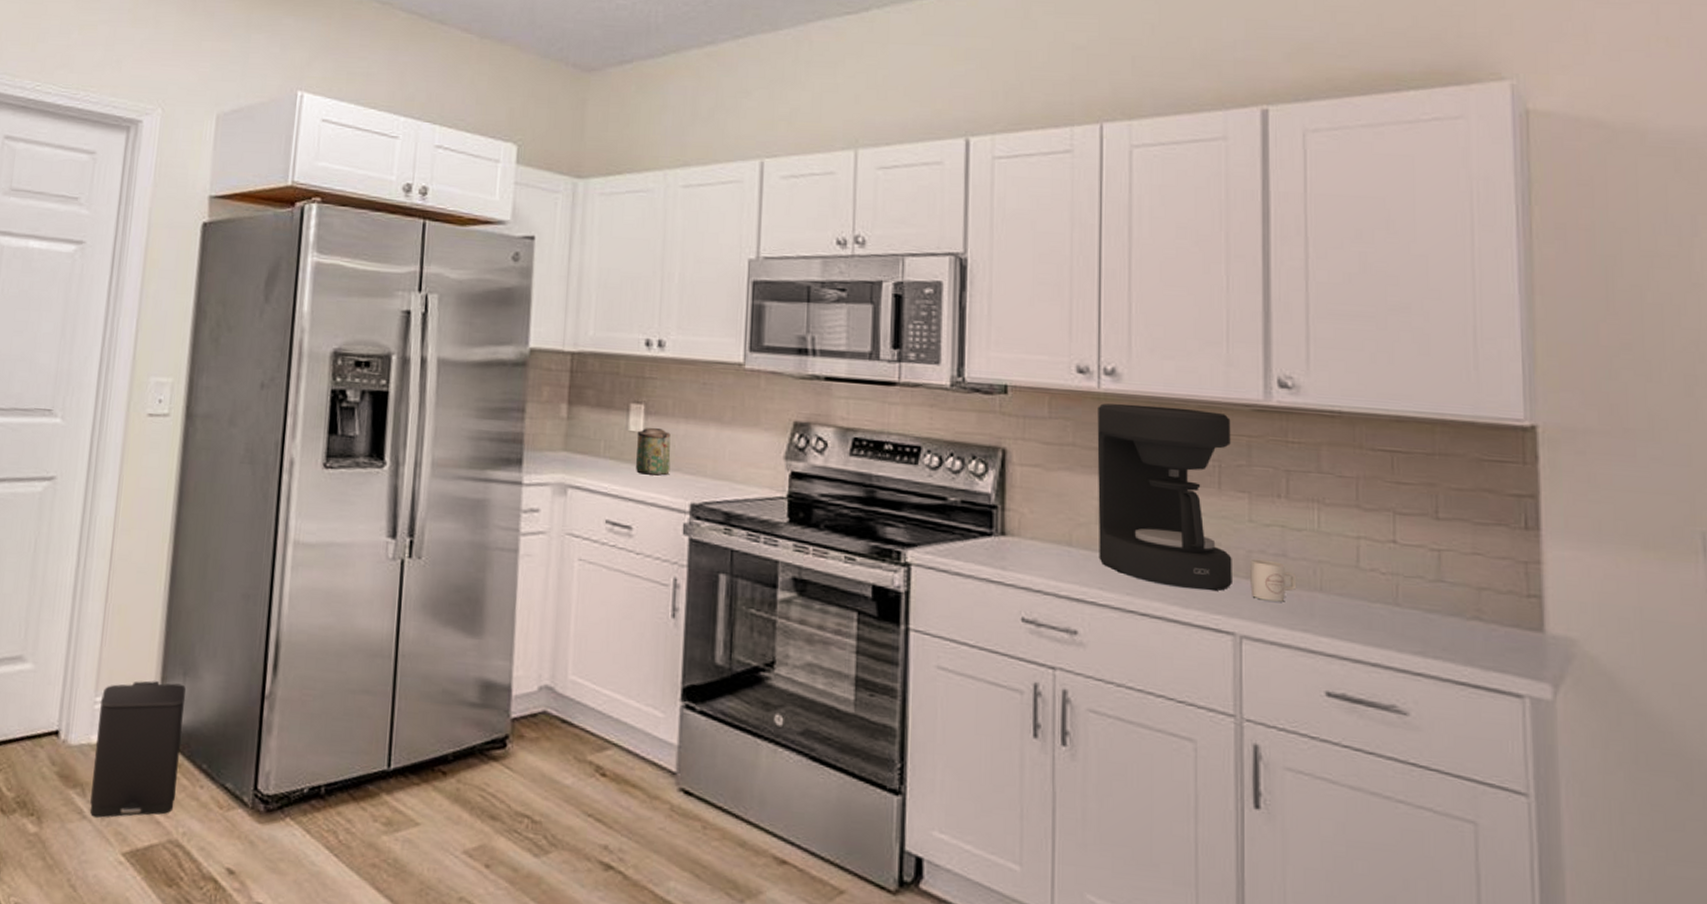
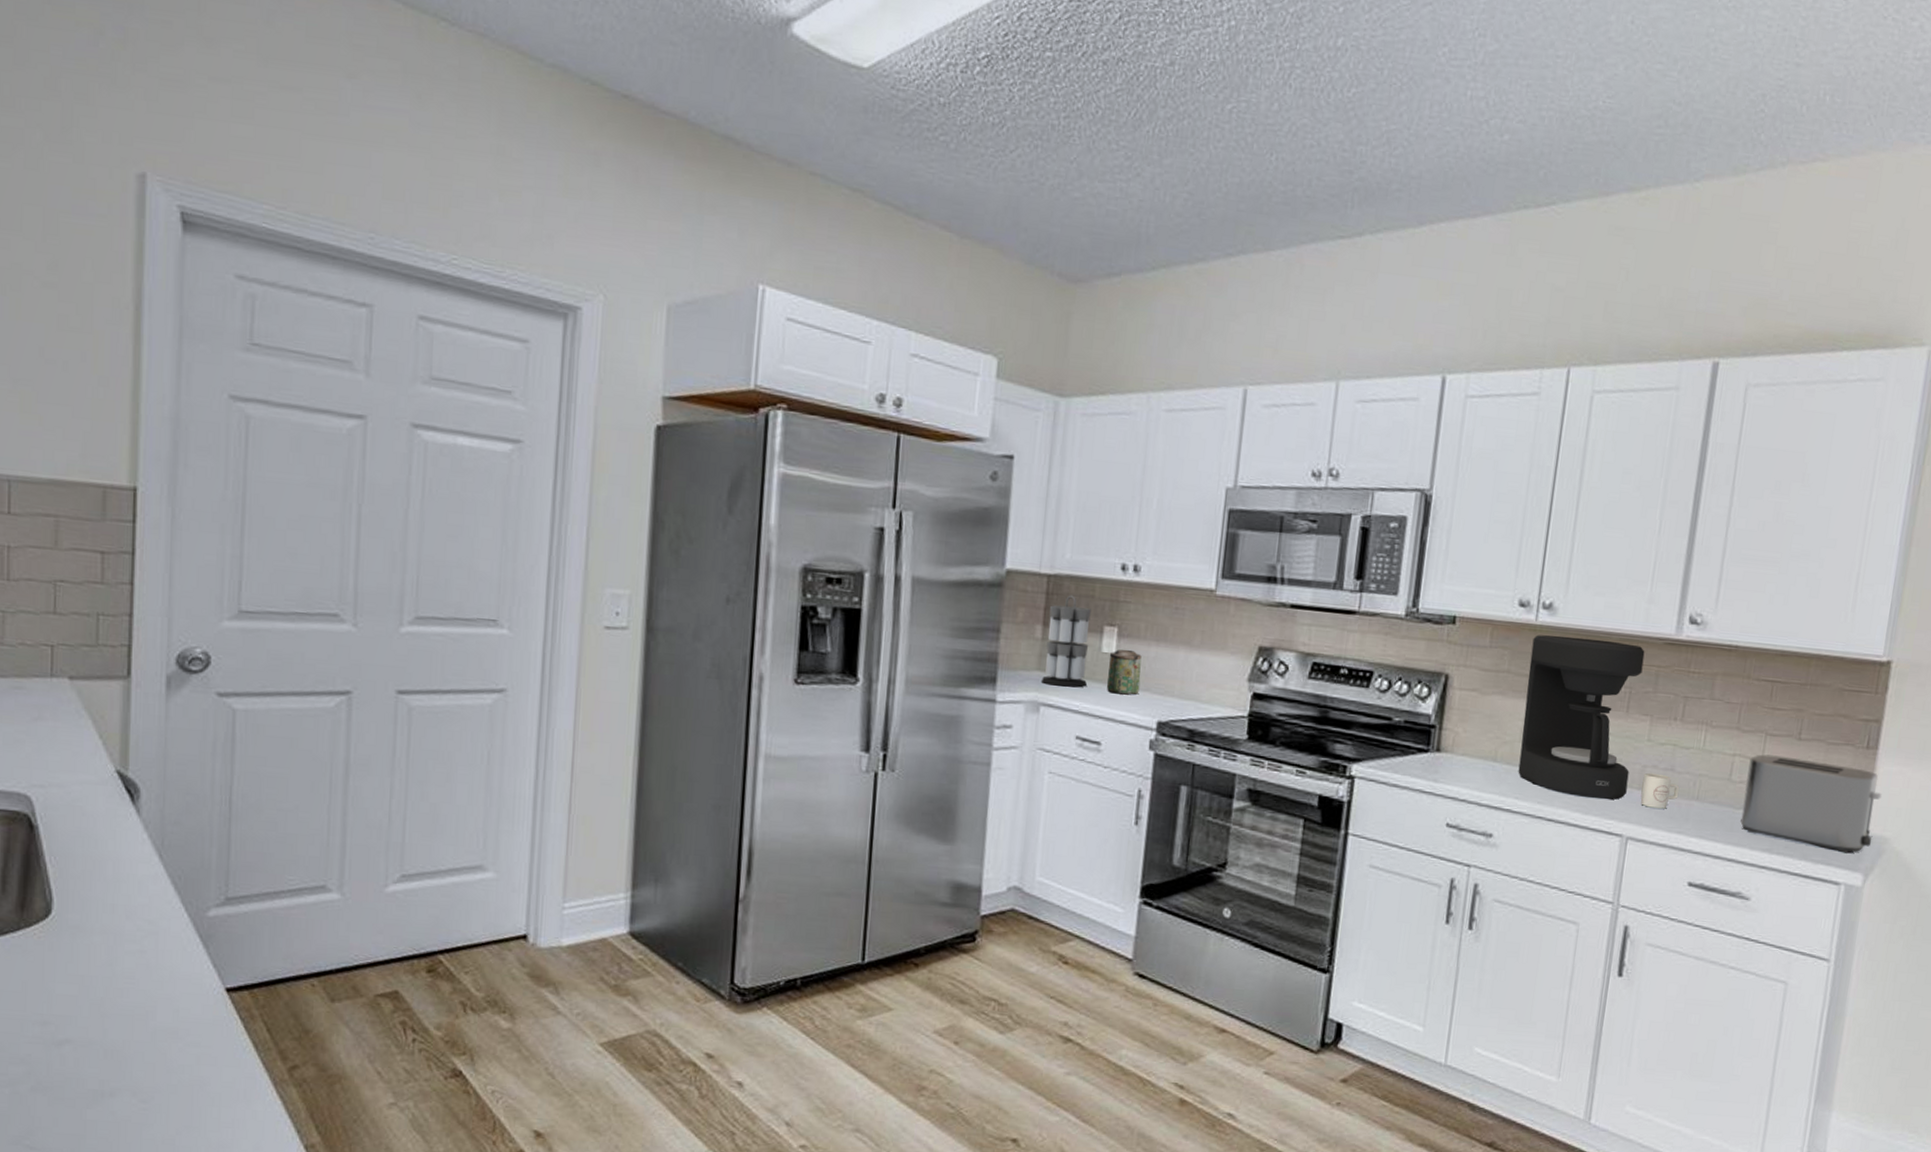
pedal bin: present [89,680,186,817] -> none [564,887,658,1013]
spice rack: none [567,372,616,468] -> present [1041,595,1091,688]
toaster: none [1378,536,1557,658] -> present [1740,754,1882,853]

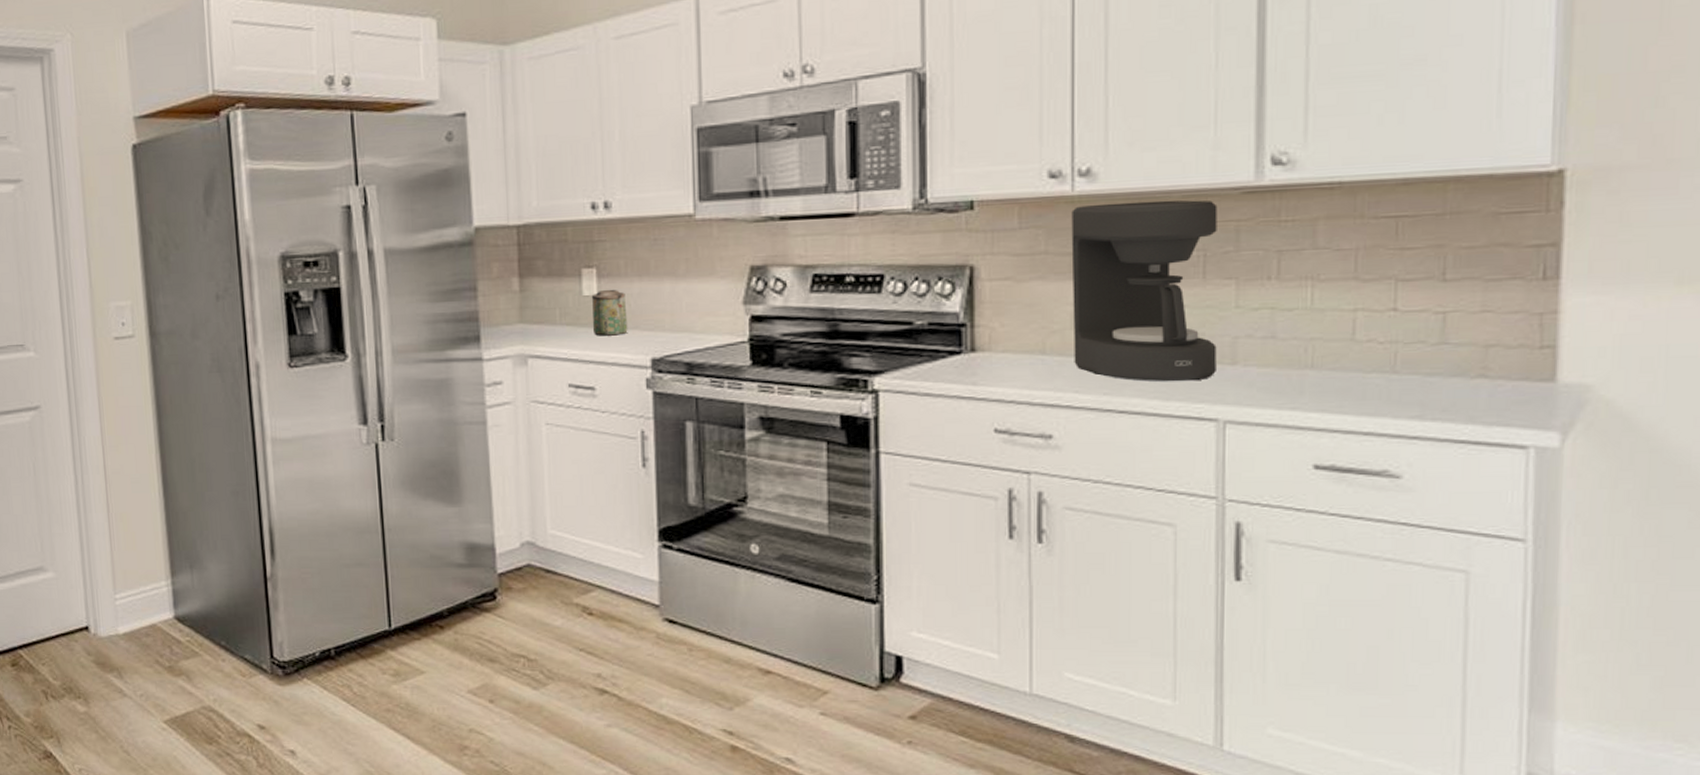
spice rack: present [1041,595,1091,688] -> none [522,242,572,336]
mug: present [1640,772,1680,810] -> none [1235,343,1286,385]
toaster: present [1740,754,1882,853] -> none [1375,303,1574,410]

